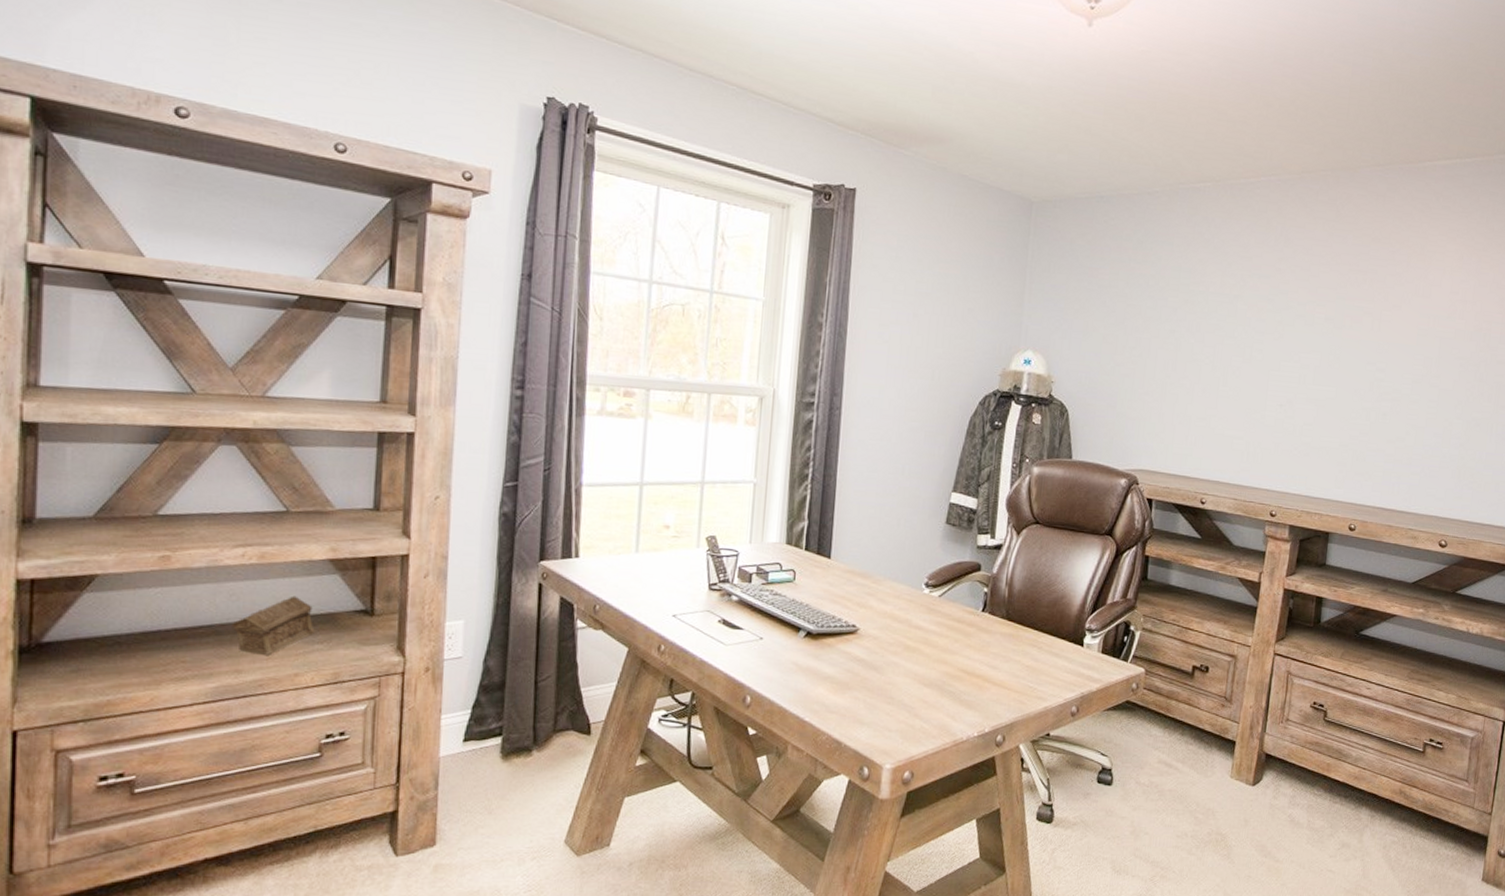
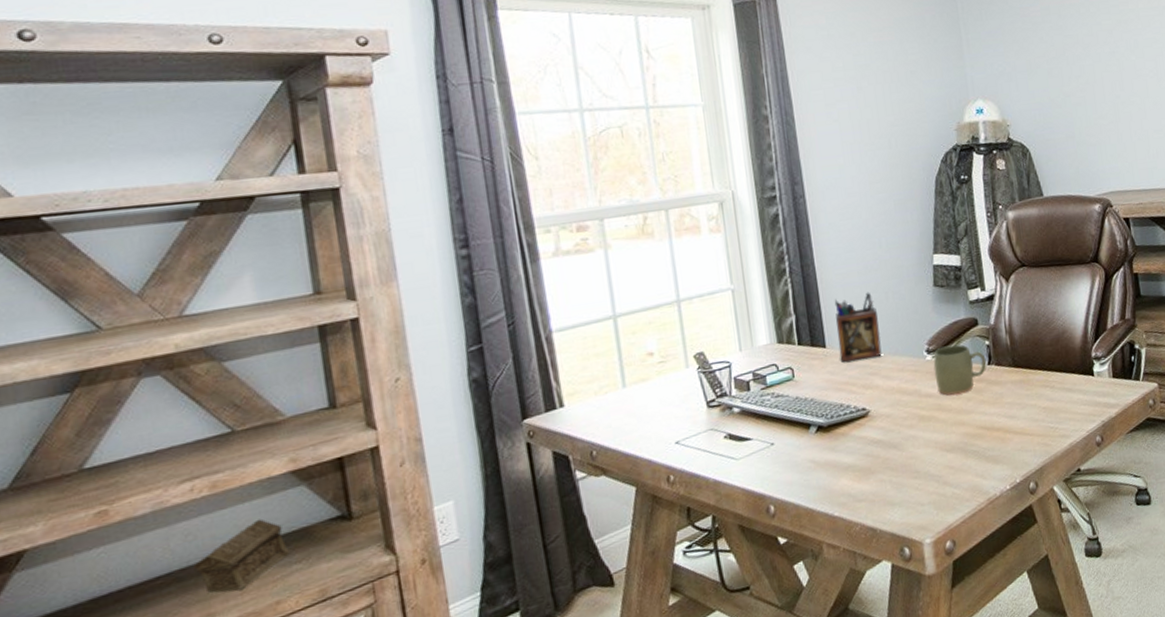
desk organizer: none [841,513,886,579] -> present [834,292,882,362]
mug: none [928,583,981,633] -> present [933,344,987,395]

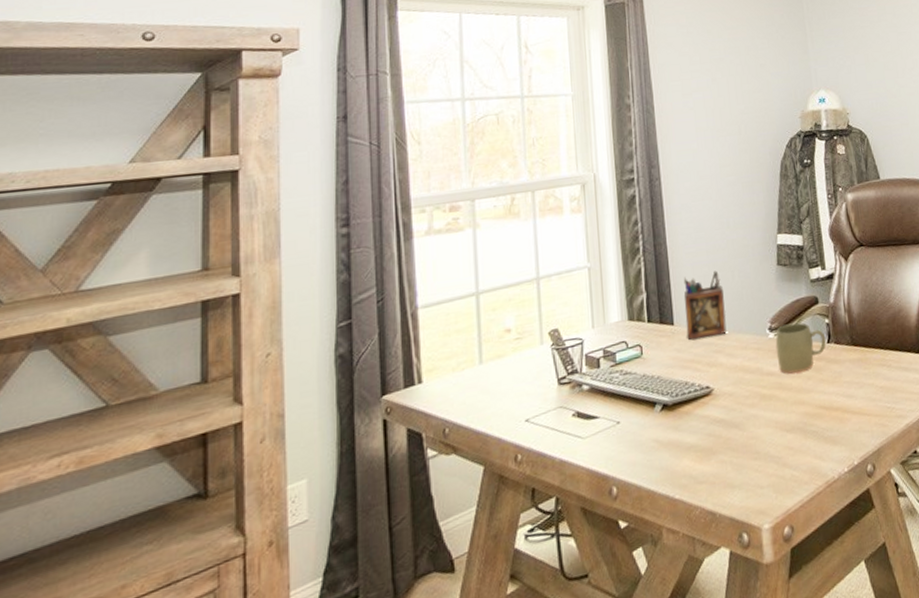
decorative box: present [193,518,290,594] -> none [47,496,142,577]

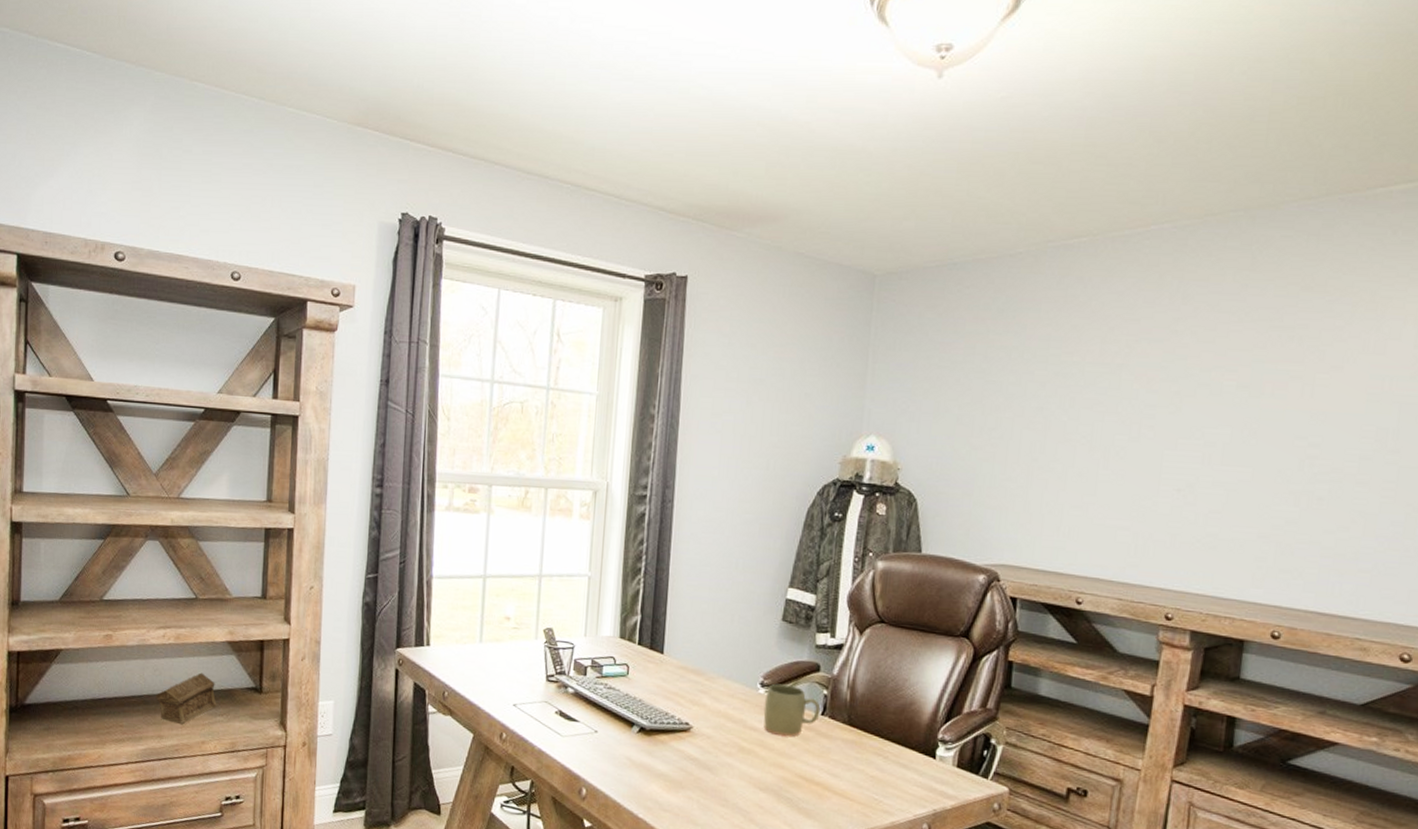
decorative box: none [47,496,142,577] -> present [156,672,217,725]
desk organizer: present [683,270,727,340] -> none [674,608,720,676]

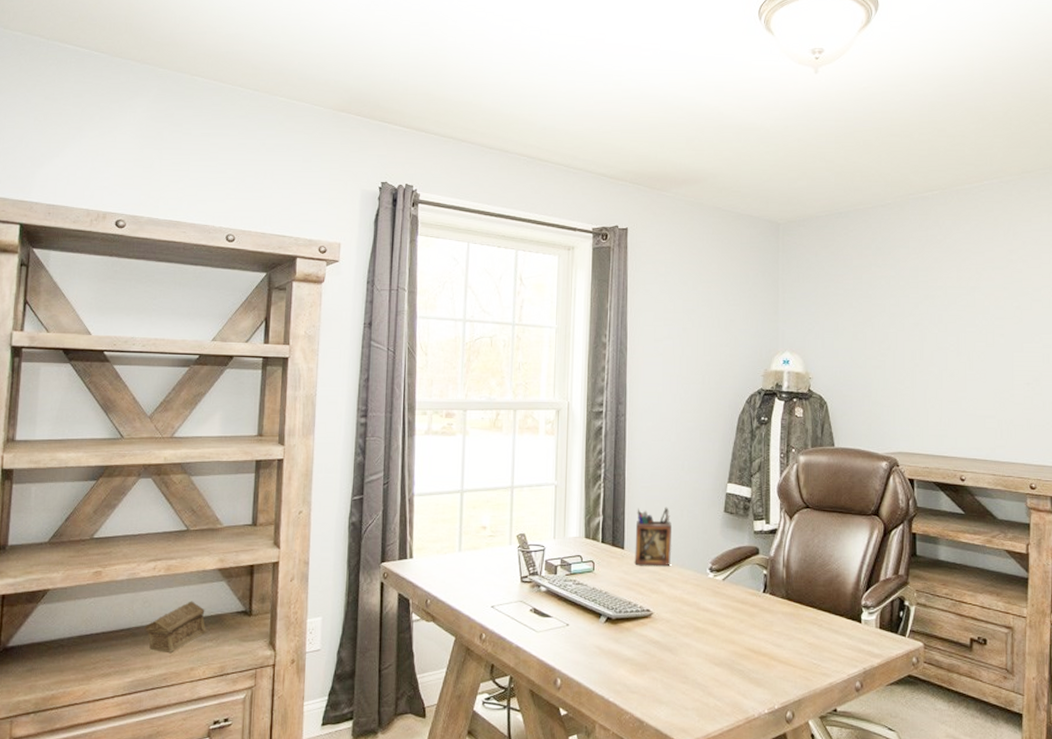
desk organizer: none [674,608,720,676] -> present [634,507,671,566]
mug: present [763,684,821,736] -> none [714,568,762,614]

